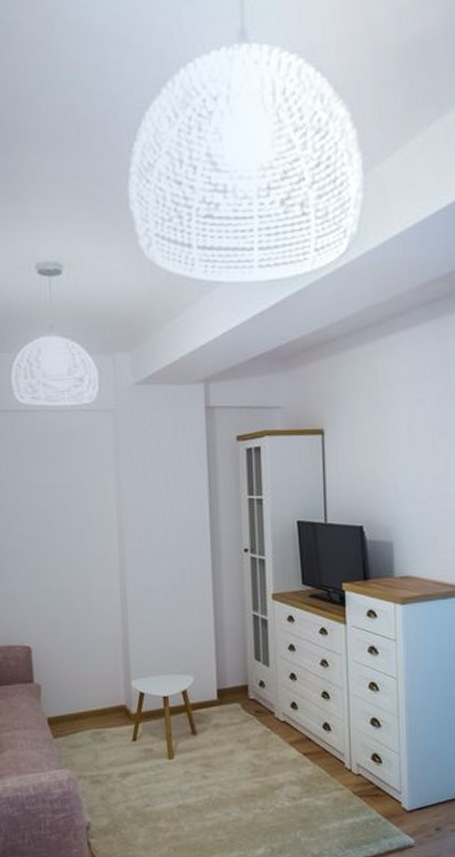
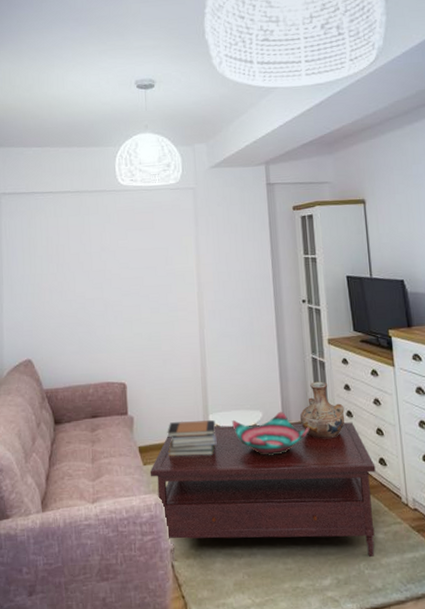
coffee table: none [61,685,319,824] -> present [150,422,376,557]
book stack: none [81,686,140,727] -> present [167,420,217,456]
decorative bowl: none [158,675,248,723] -> present [232,411,310,455]
vase: none [237,641,288,704] -> present [300,381,345,438]

